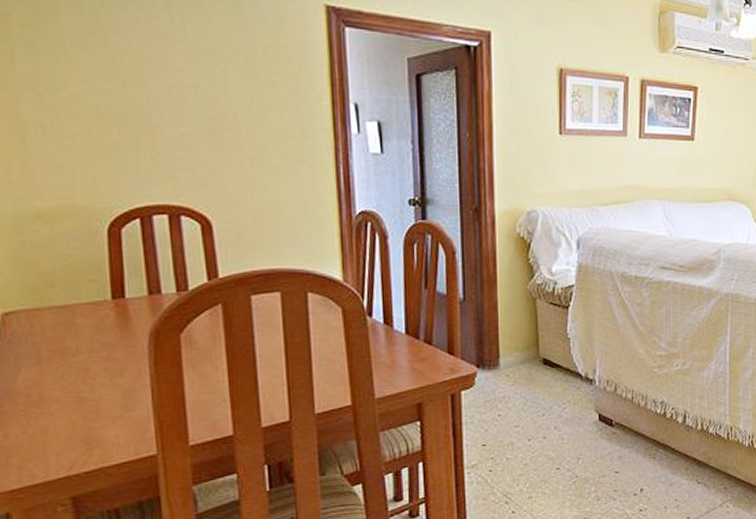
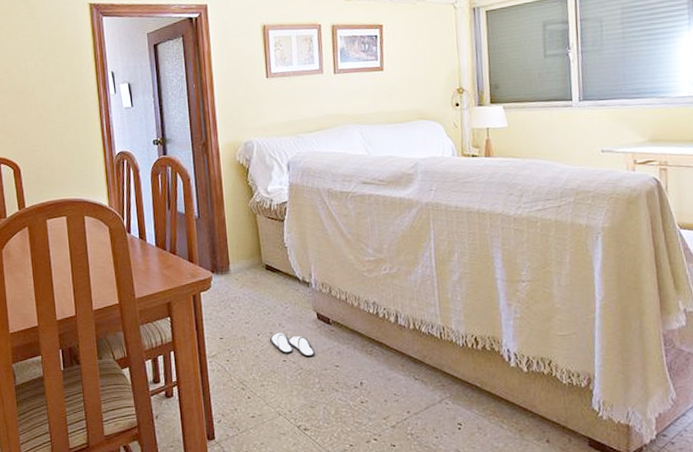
slippers: none [543,436,593,464] -> present [270,332,315,358]

